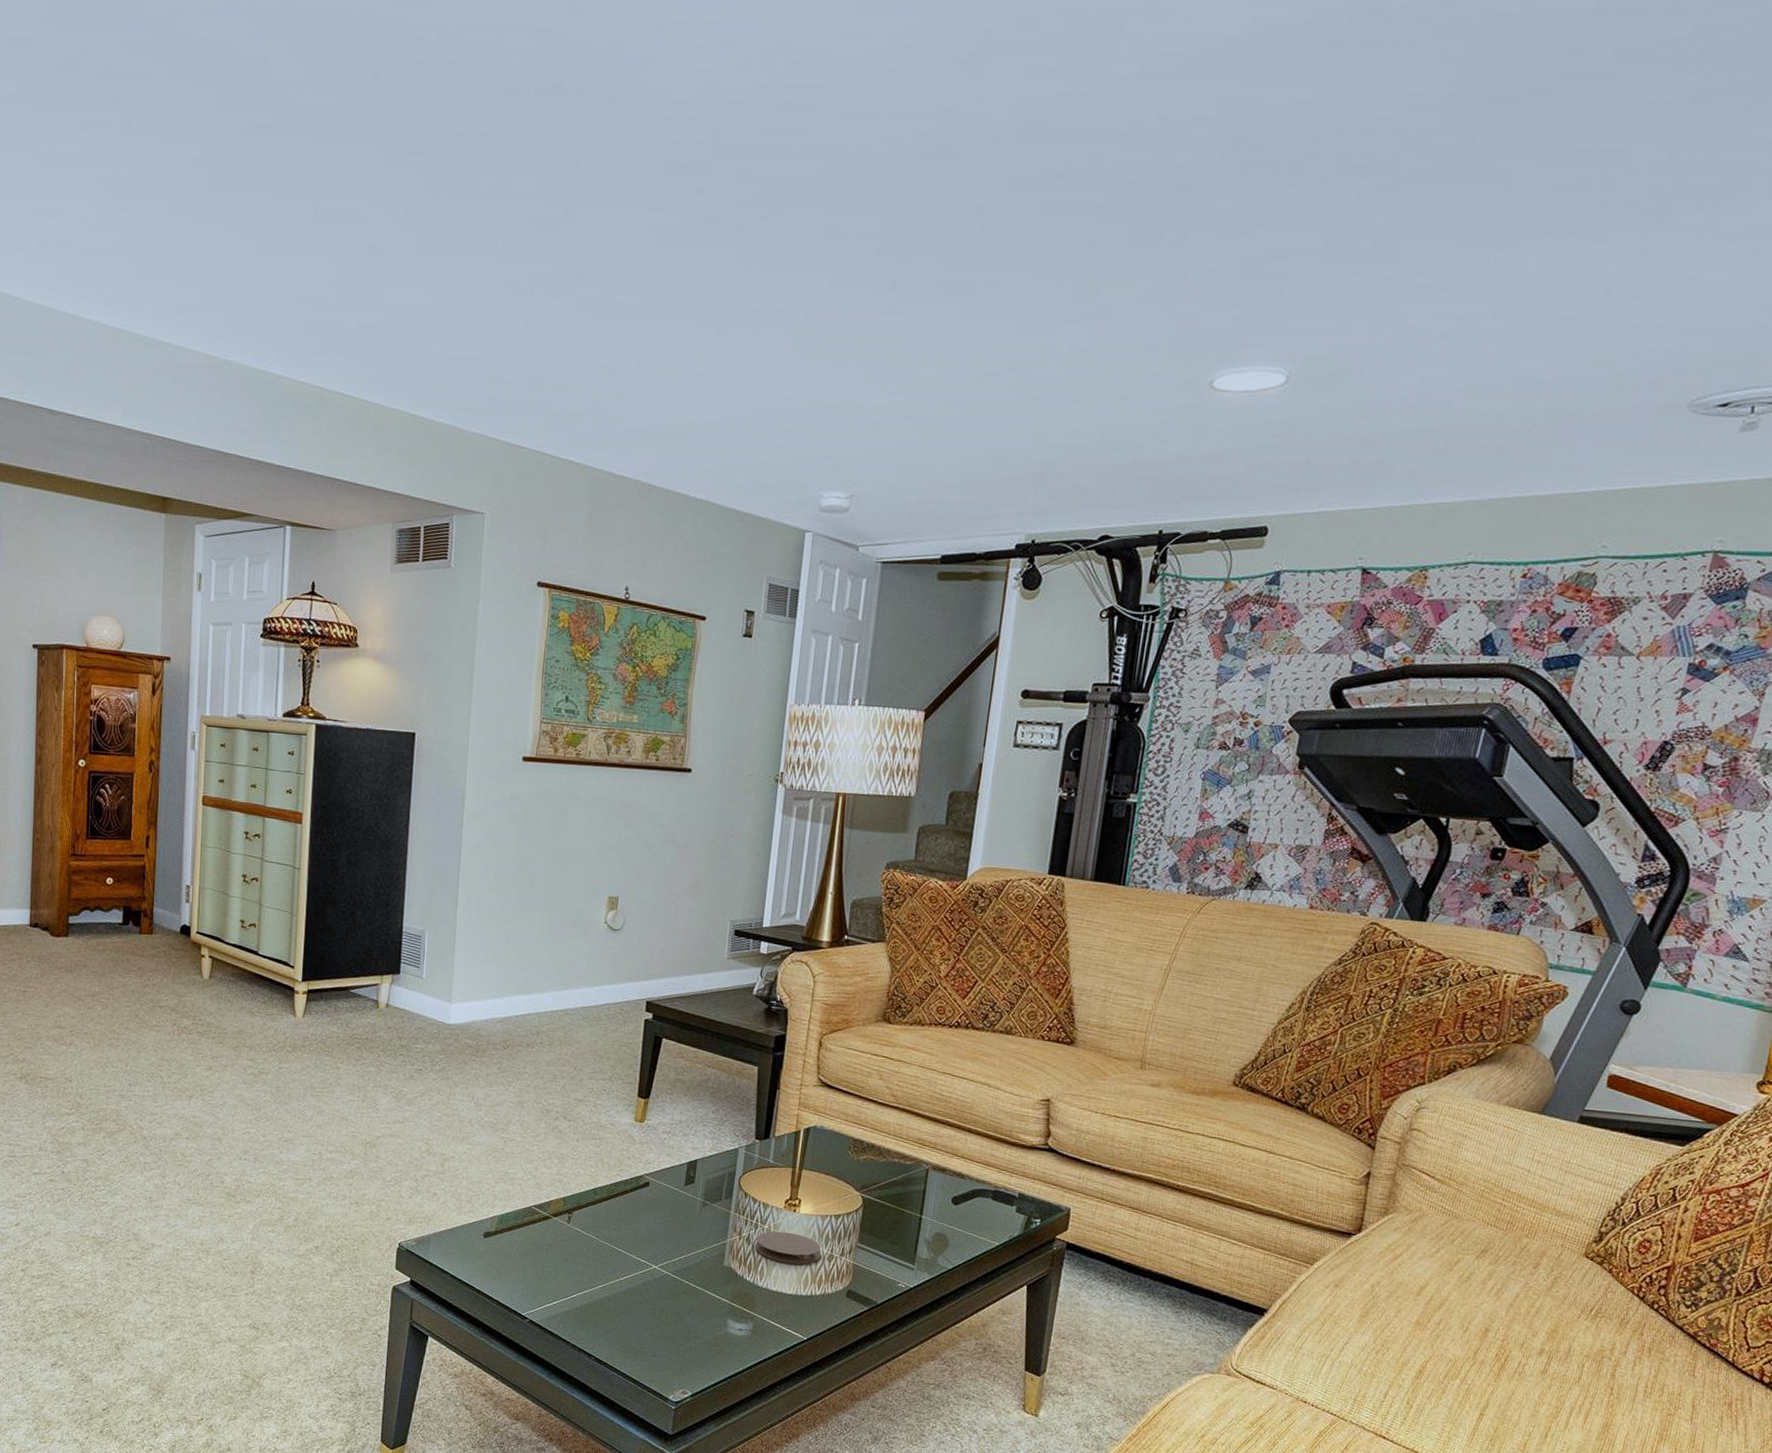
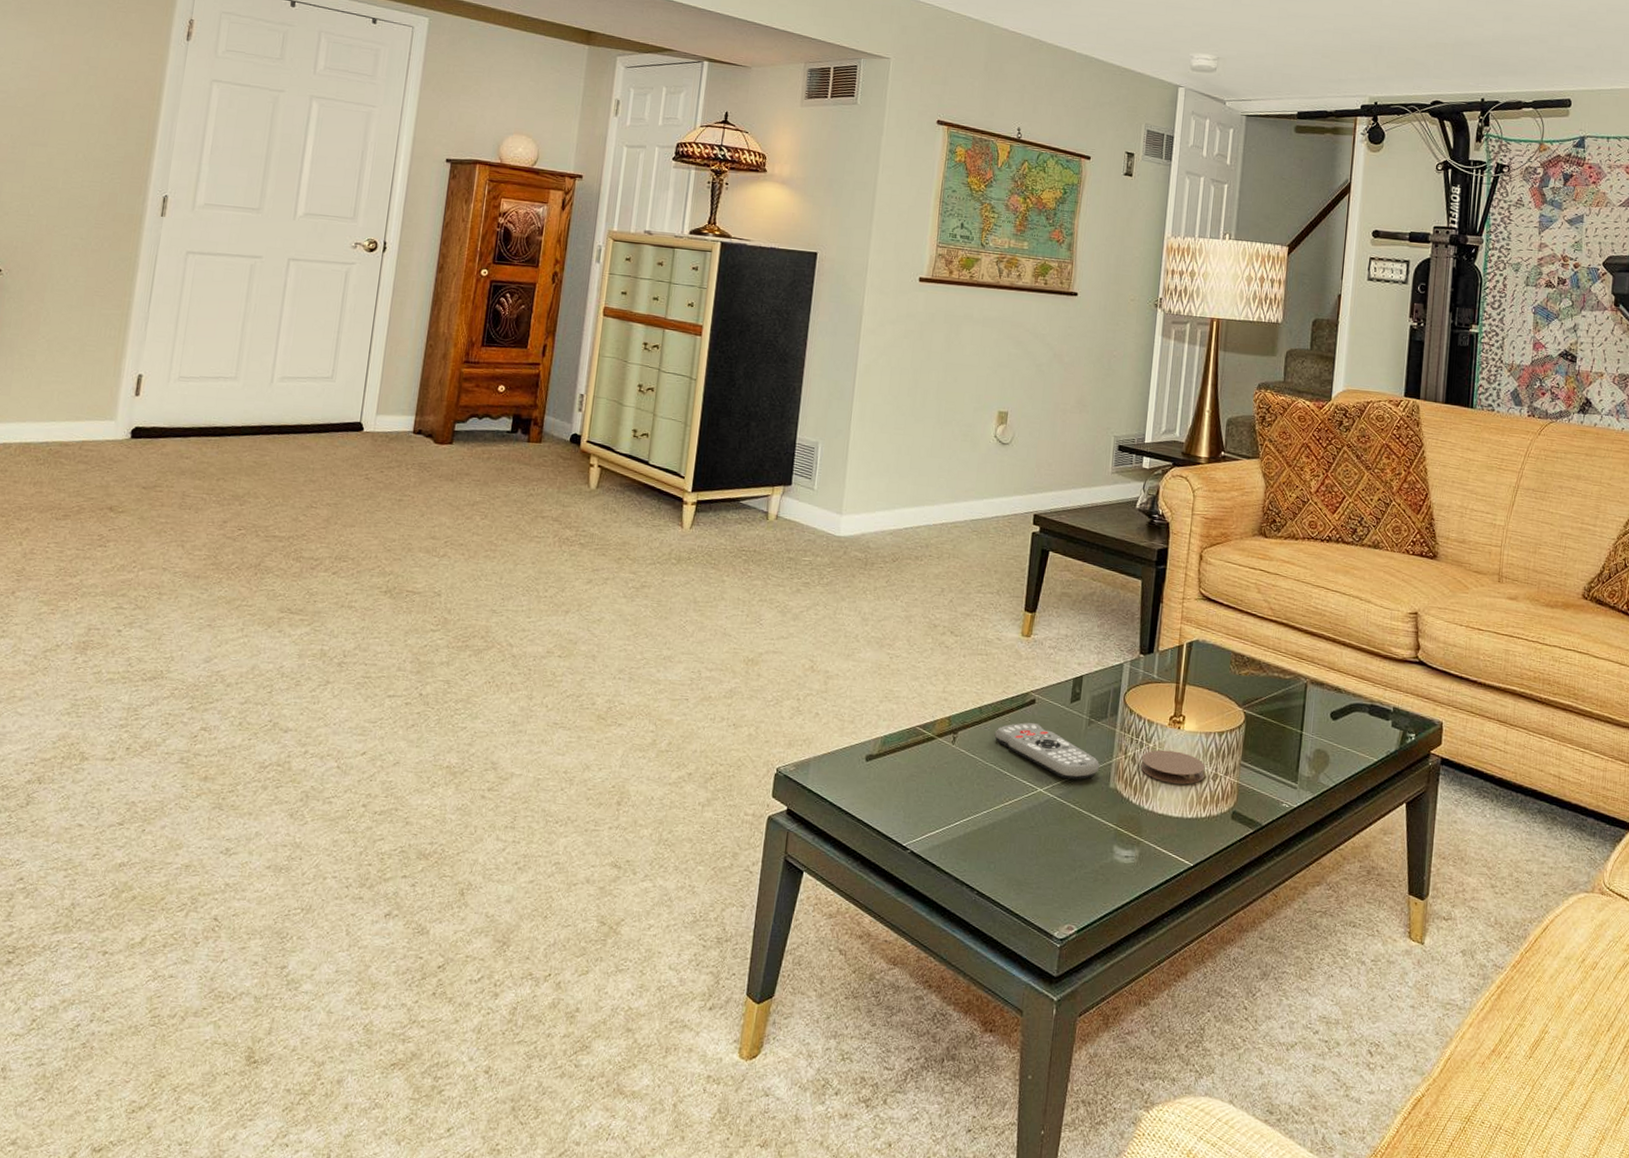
remote control: none [608,1203,714,1258] -> present [994,722,1100,780]

